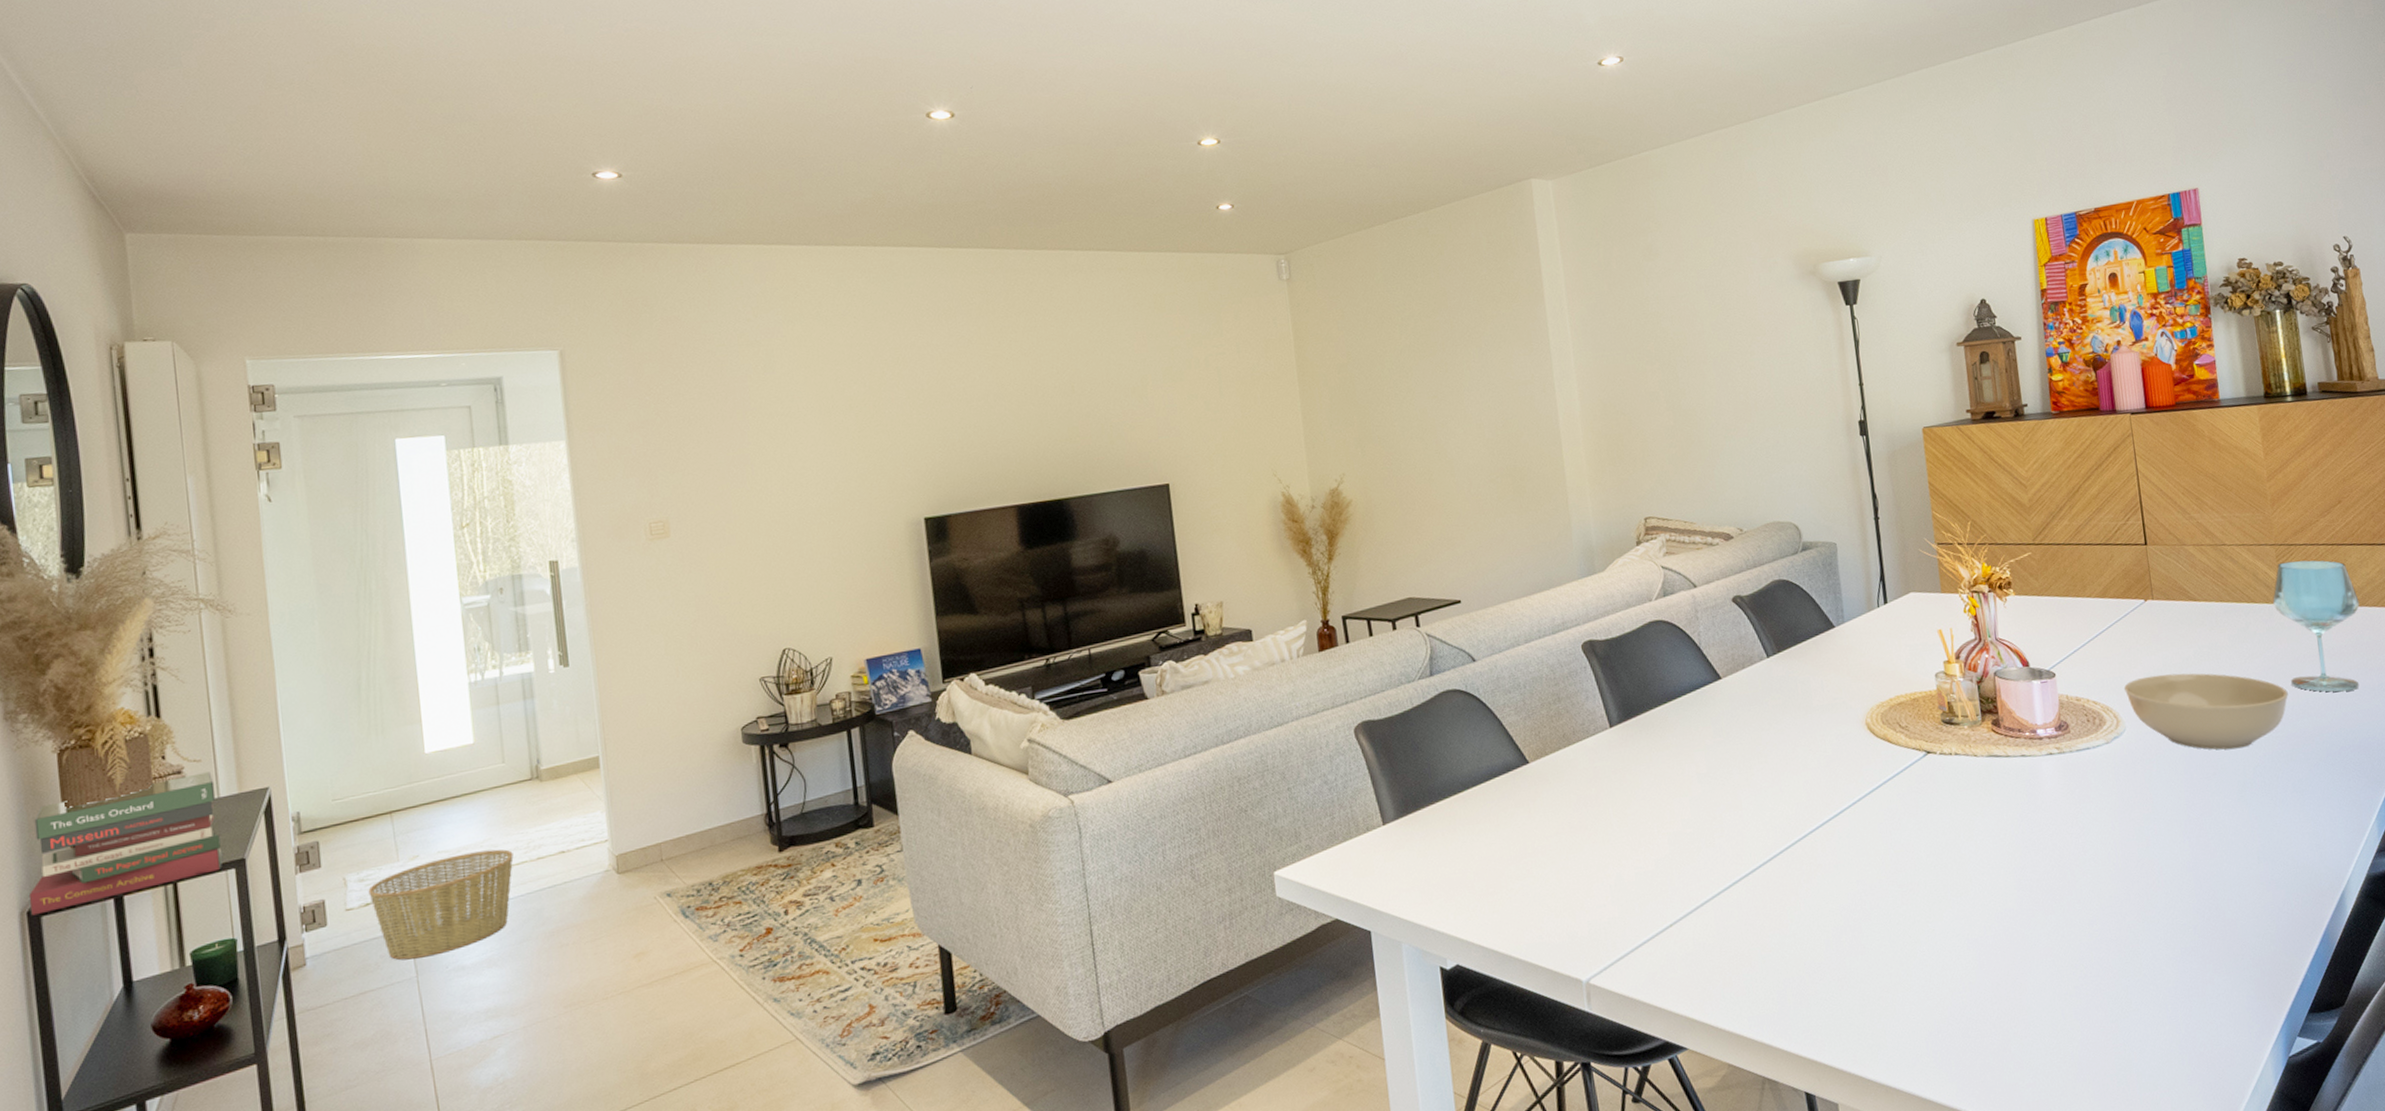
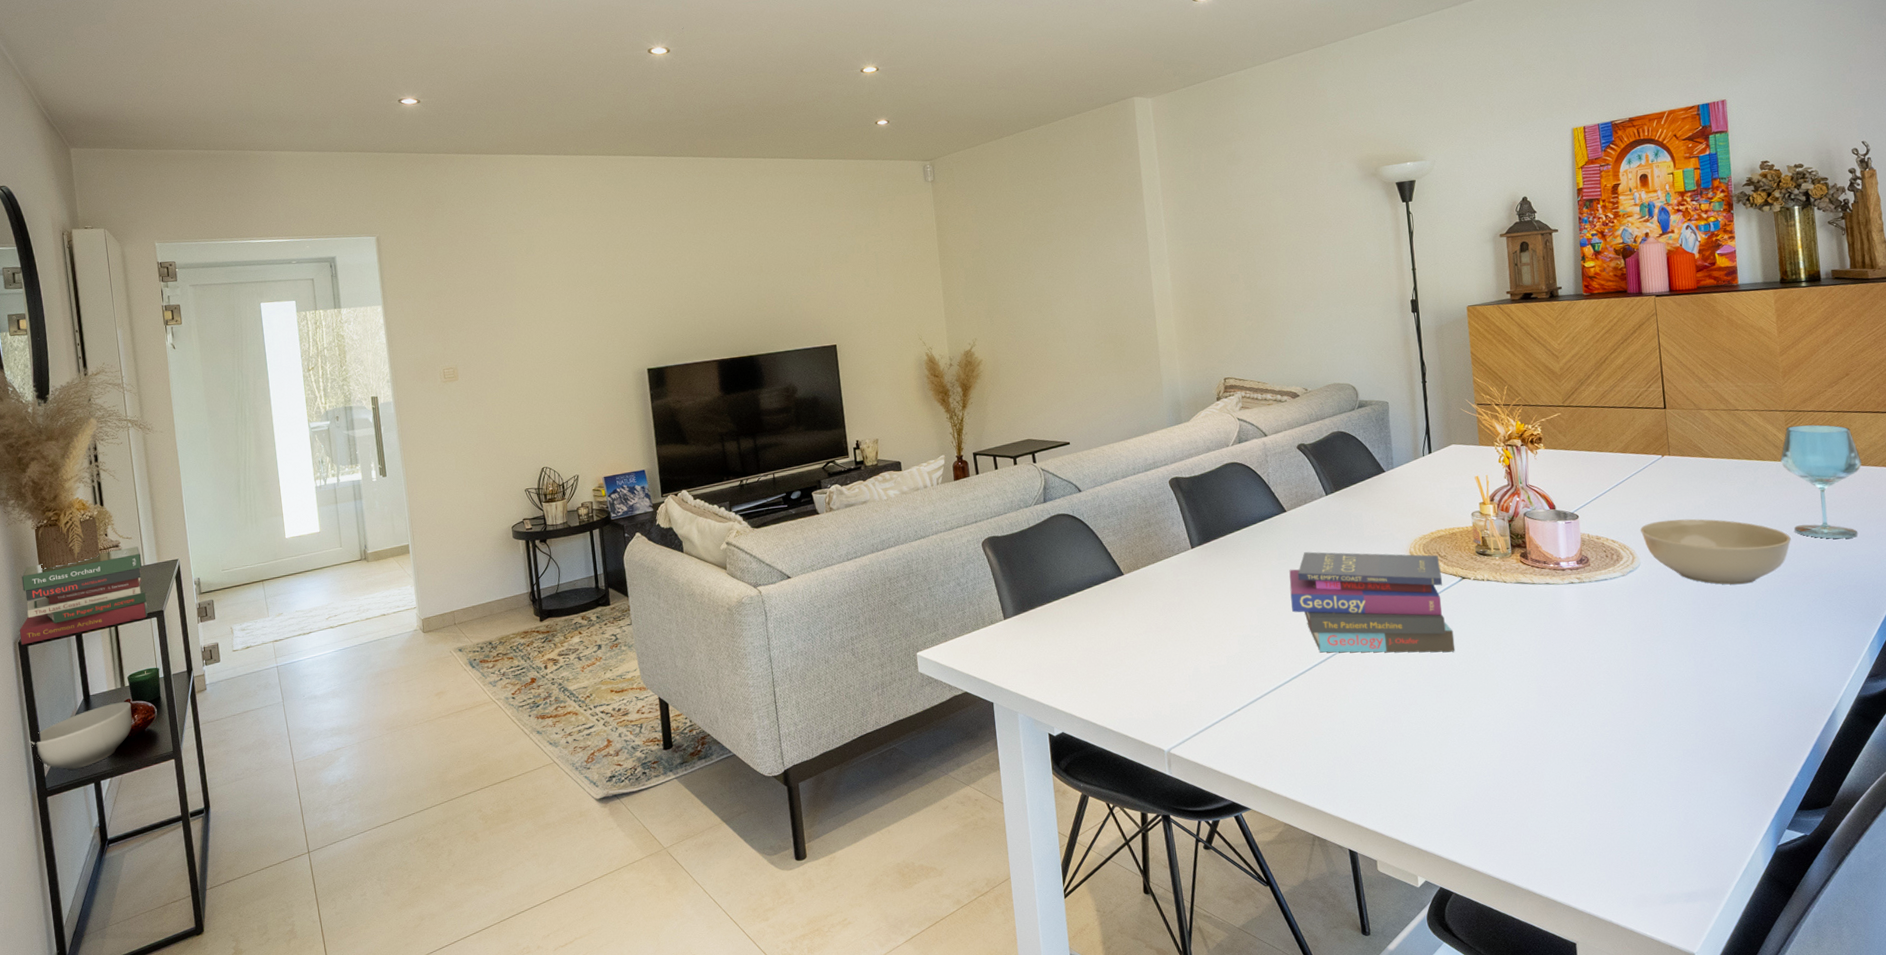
bowl: none [39,987,196,1088] -> present [29,701,133,770]
basket: present [368,849,514,960] -> none [248,611,349,689]
books: none [1726,725,1922,850] -> present [1289,551,1456,653]

